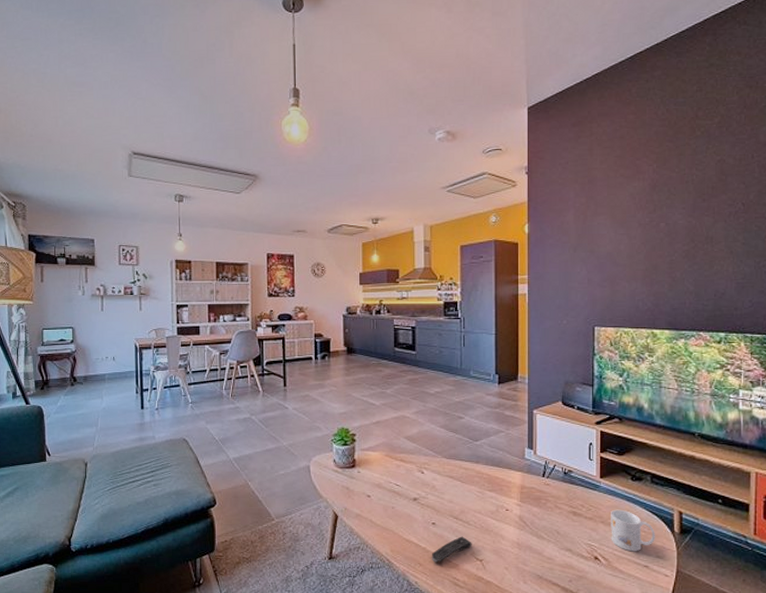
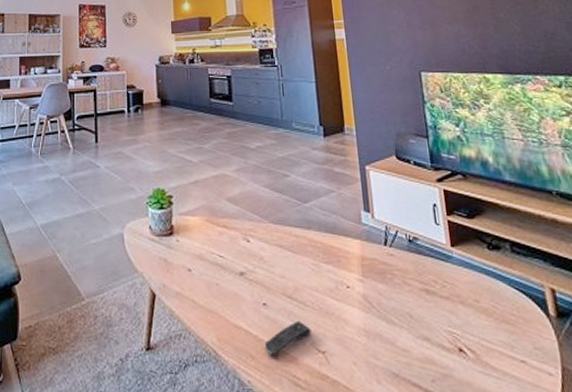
mug: present [611,509,656,552] -> none [469,286,529,342]

